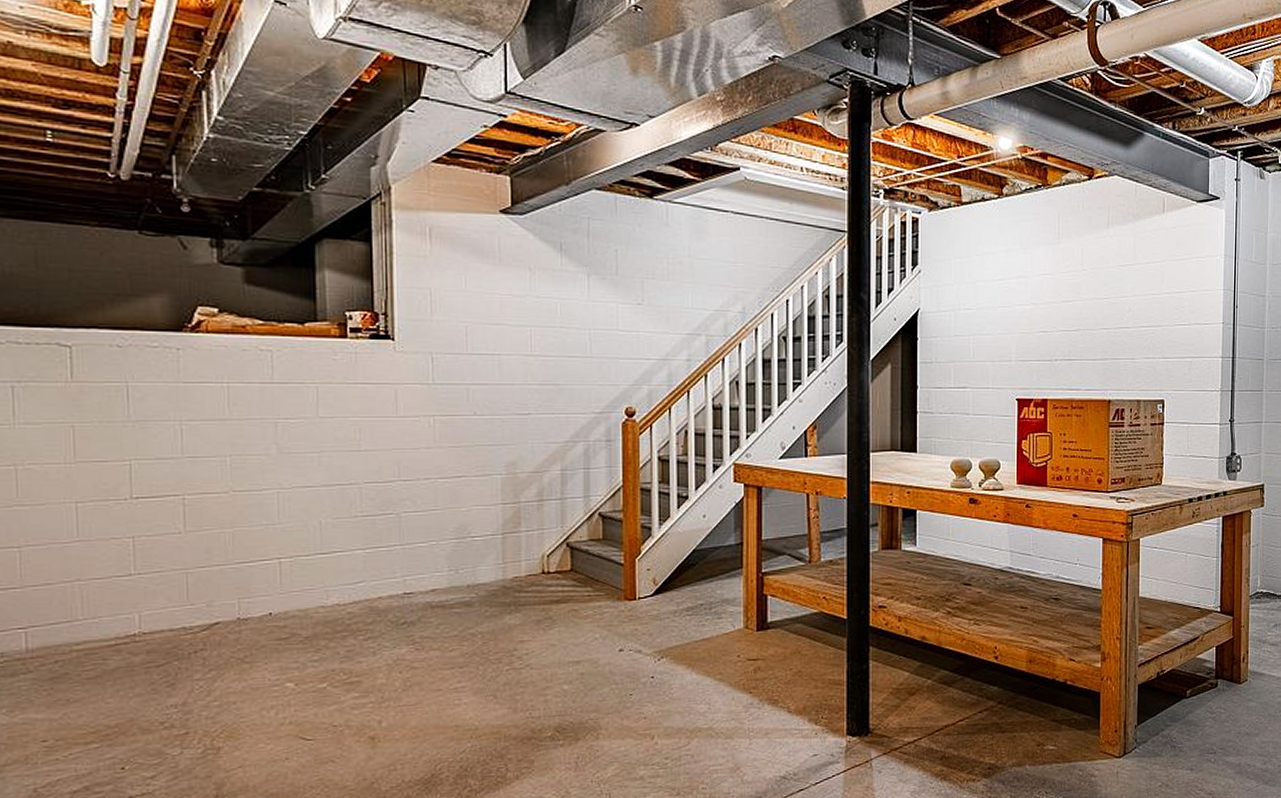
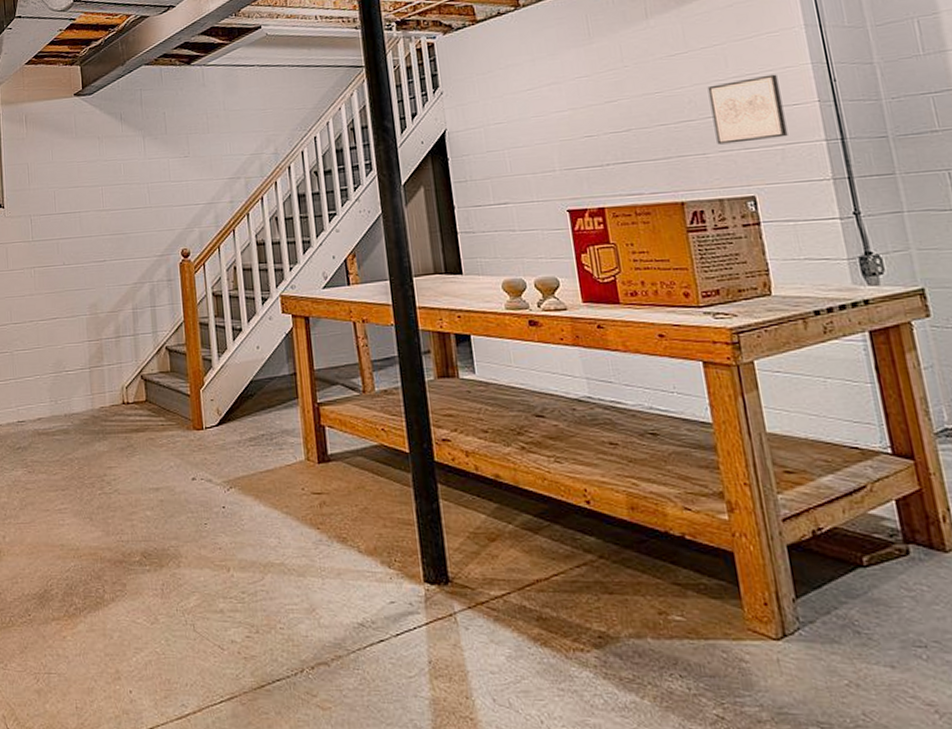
wall art: none [1144,295,1197,352] -> present [707,74,788,145]

